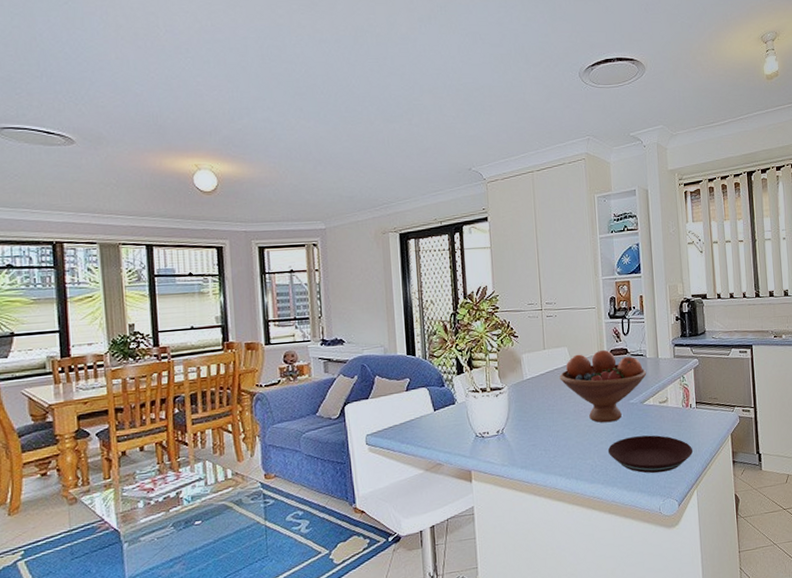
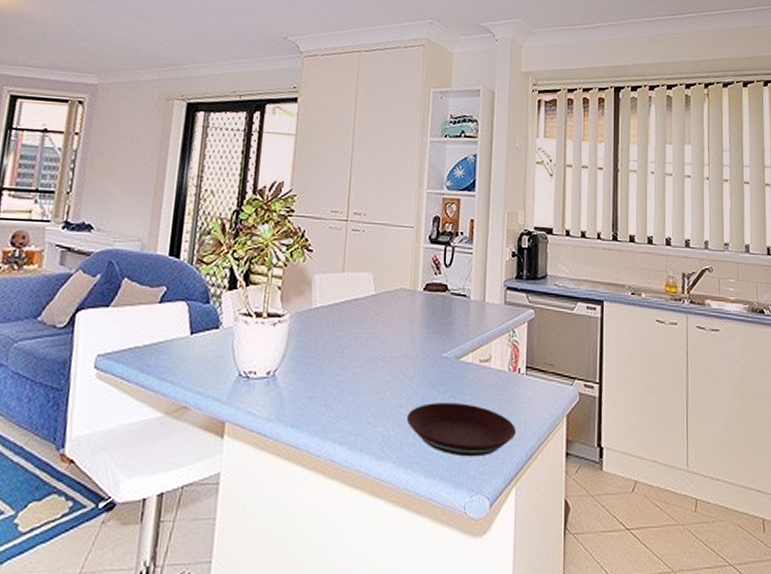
fruit bowl: present [559,350,647,423] -> none [357,283,469,379]

